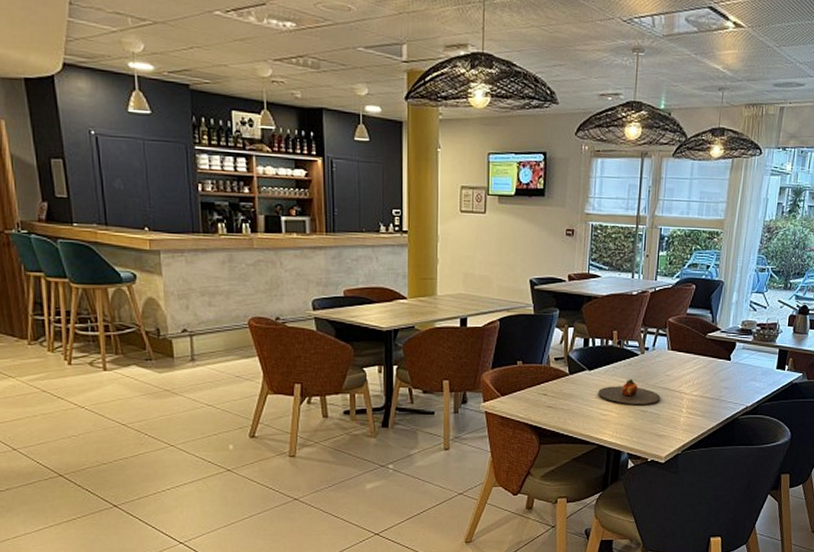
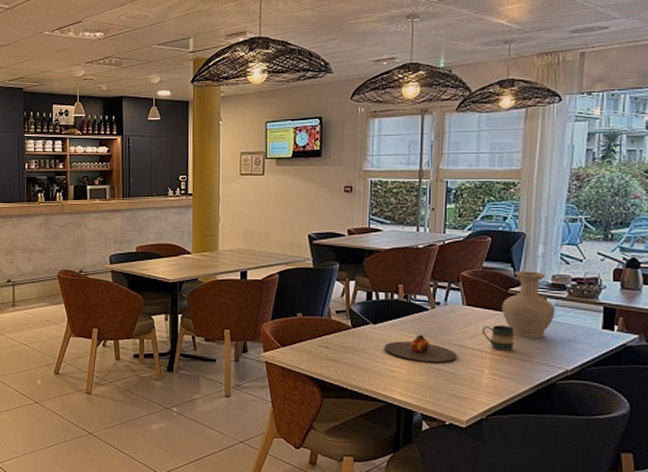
mug: none [682,368,709,392] -> present [481,325,515,352]
vase: none [699,317,742,379] -> present [501,270,555,338]

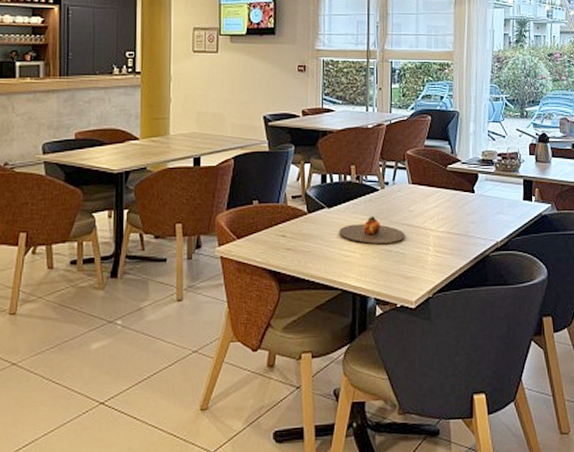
mug: present [481,325,515,352] -> none [426,202,454,228]
vase: present [501,270,555,338] -> none [441,148,486,213]

